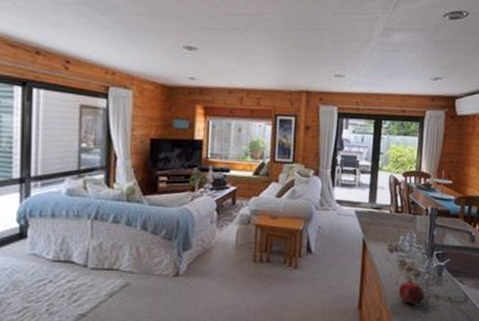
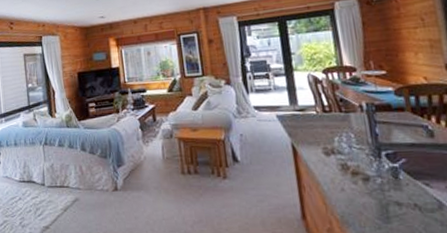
fruit: present [399,277,425,307] -> none [346,181,382,216]

